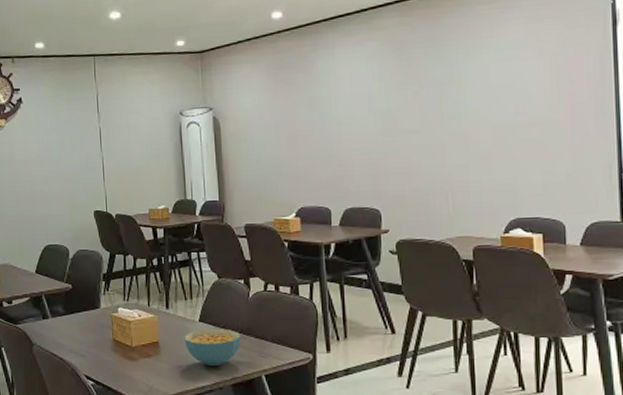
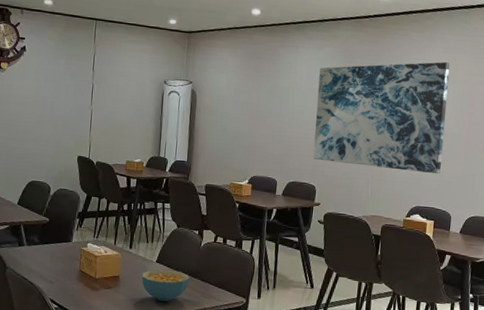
wall art: none [365,35,542,179] -> present [313,62,450,174]

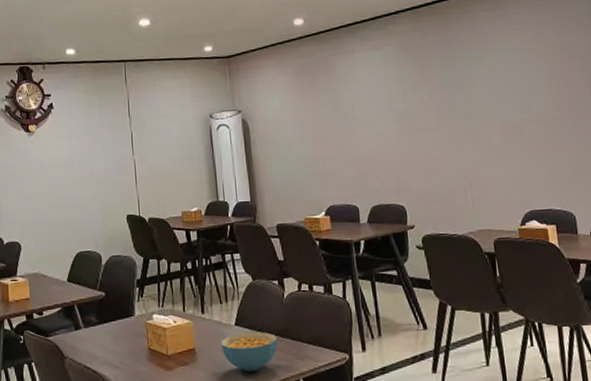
wall art: present [313,62,450,174] -> none [383,39,550,176]

